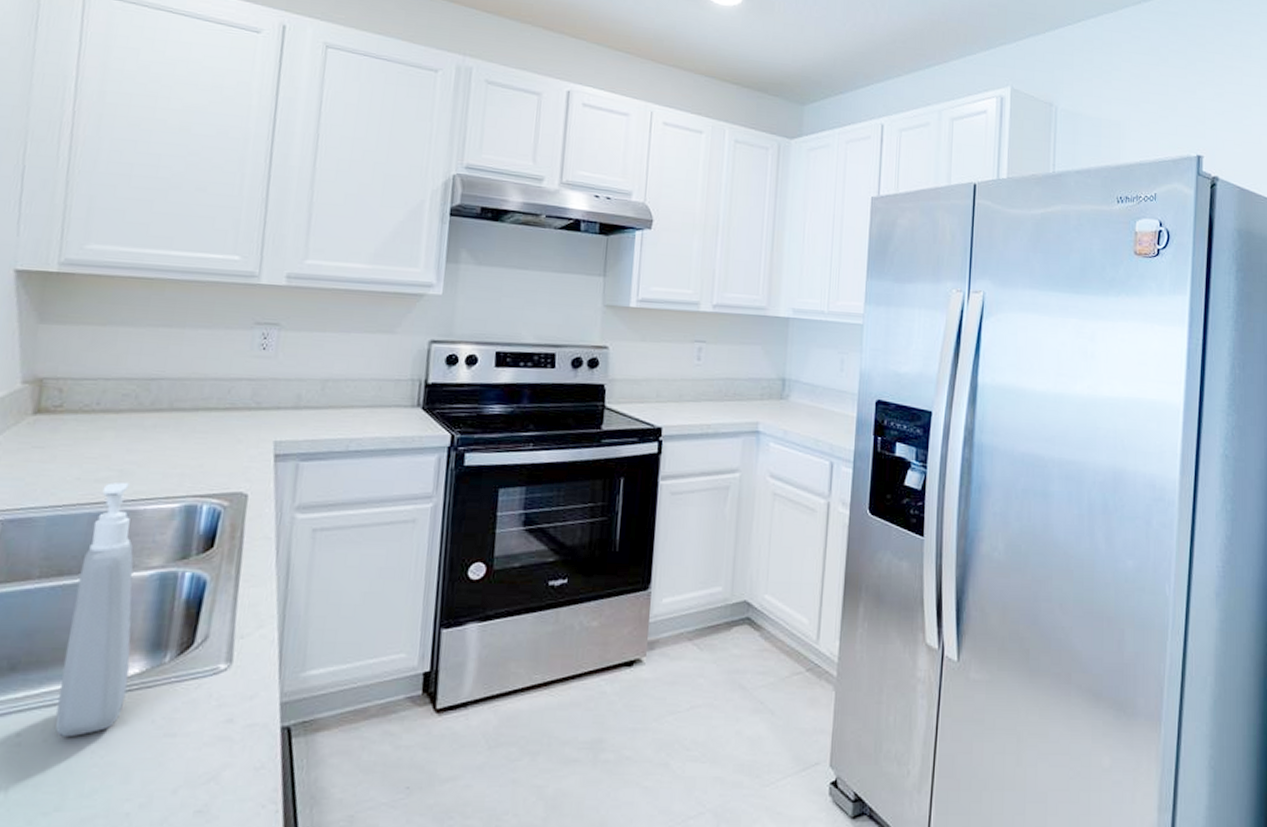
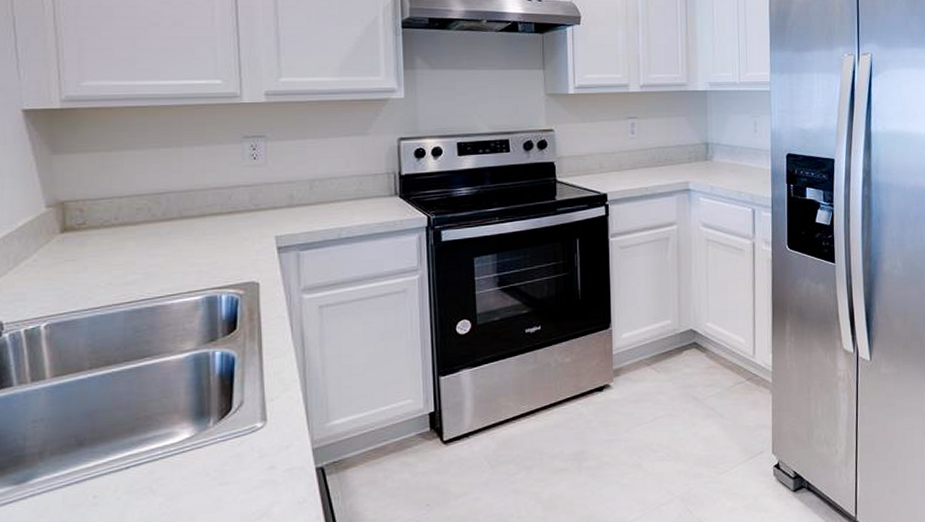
soap dispenser: present [55,482,134,738] -> none [123,282,181,495]

